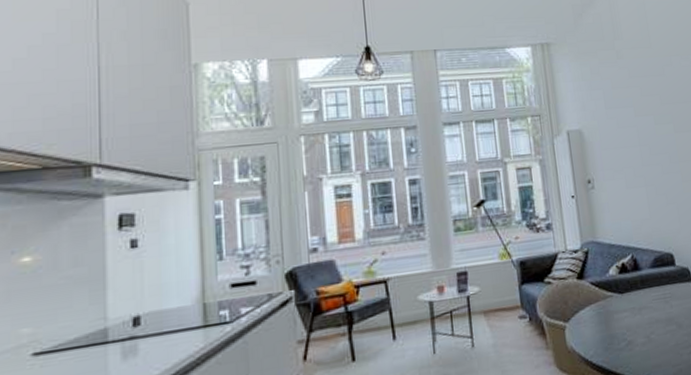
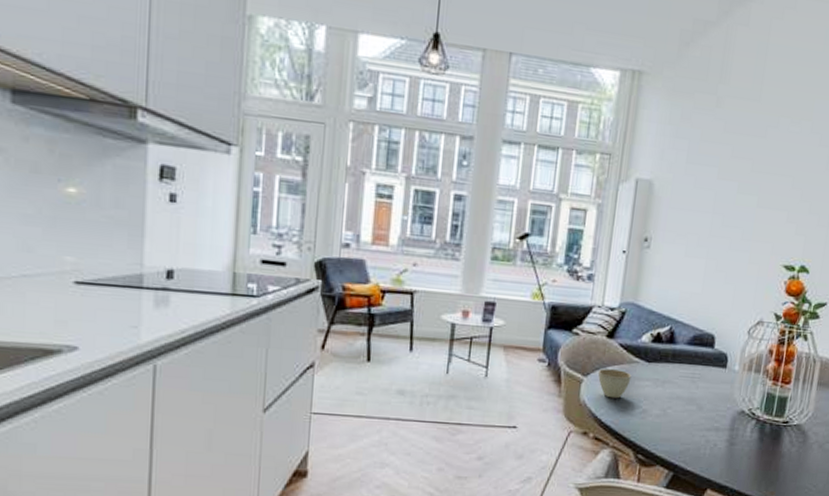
cup: none [577,307,610,338] -> present [597,368,632,399]

